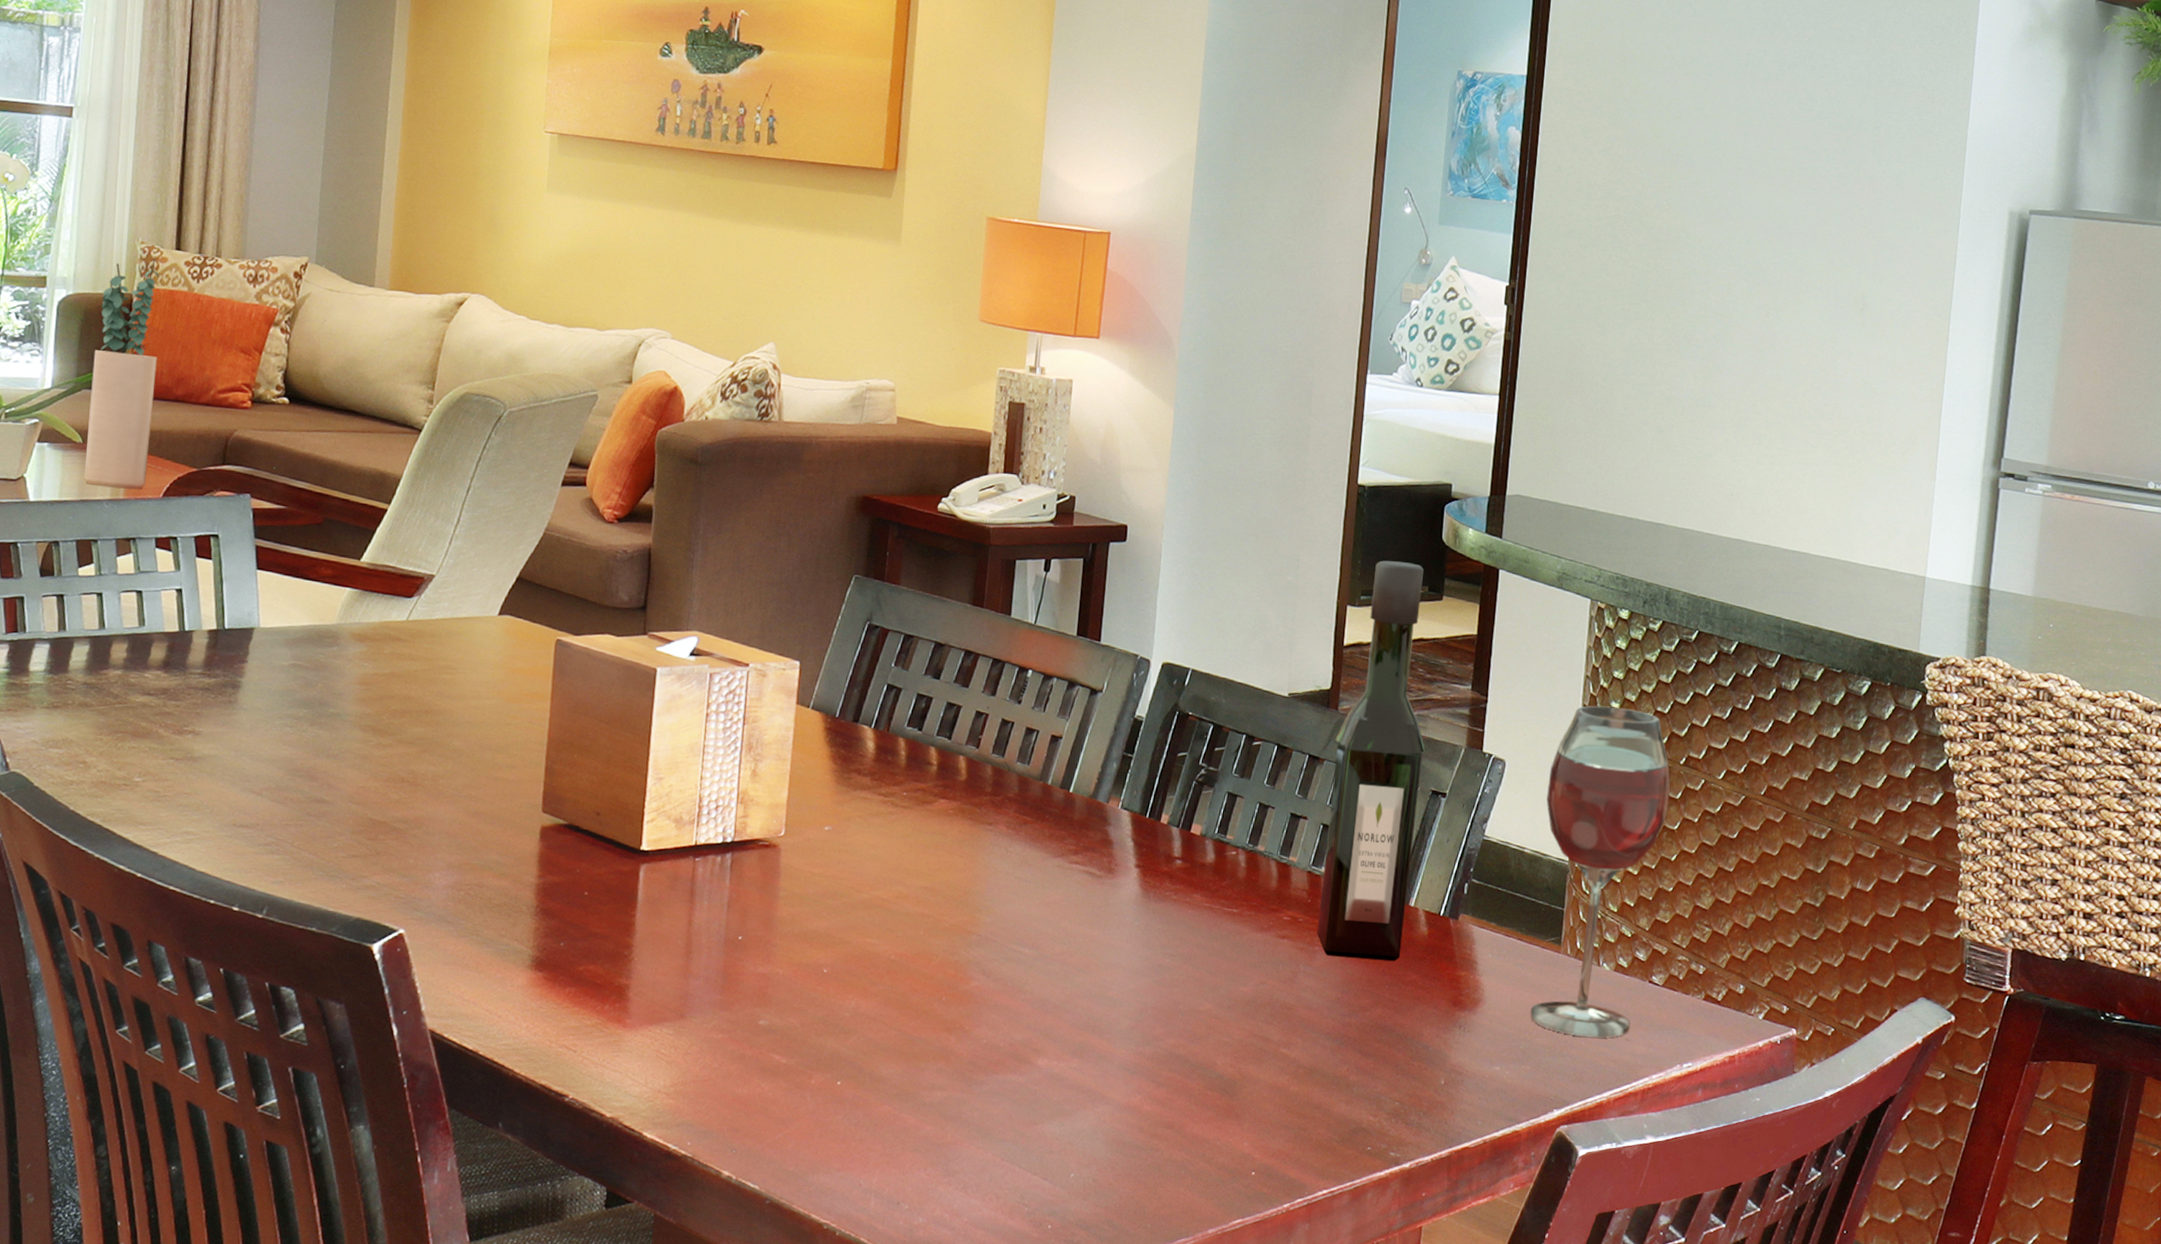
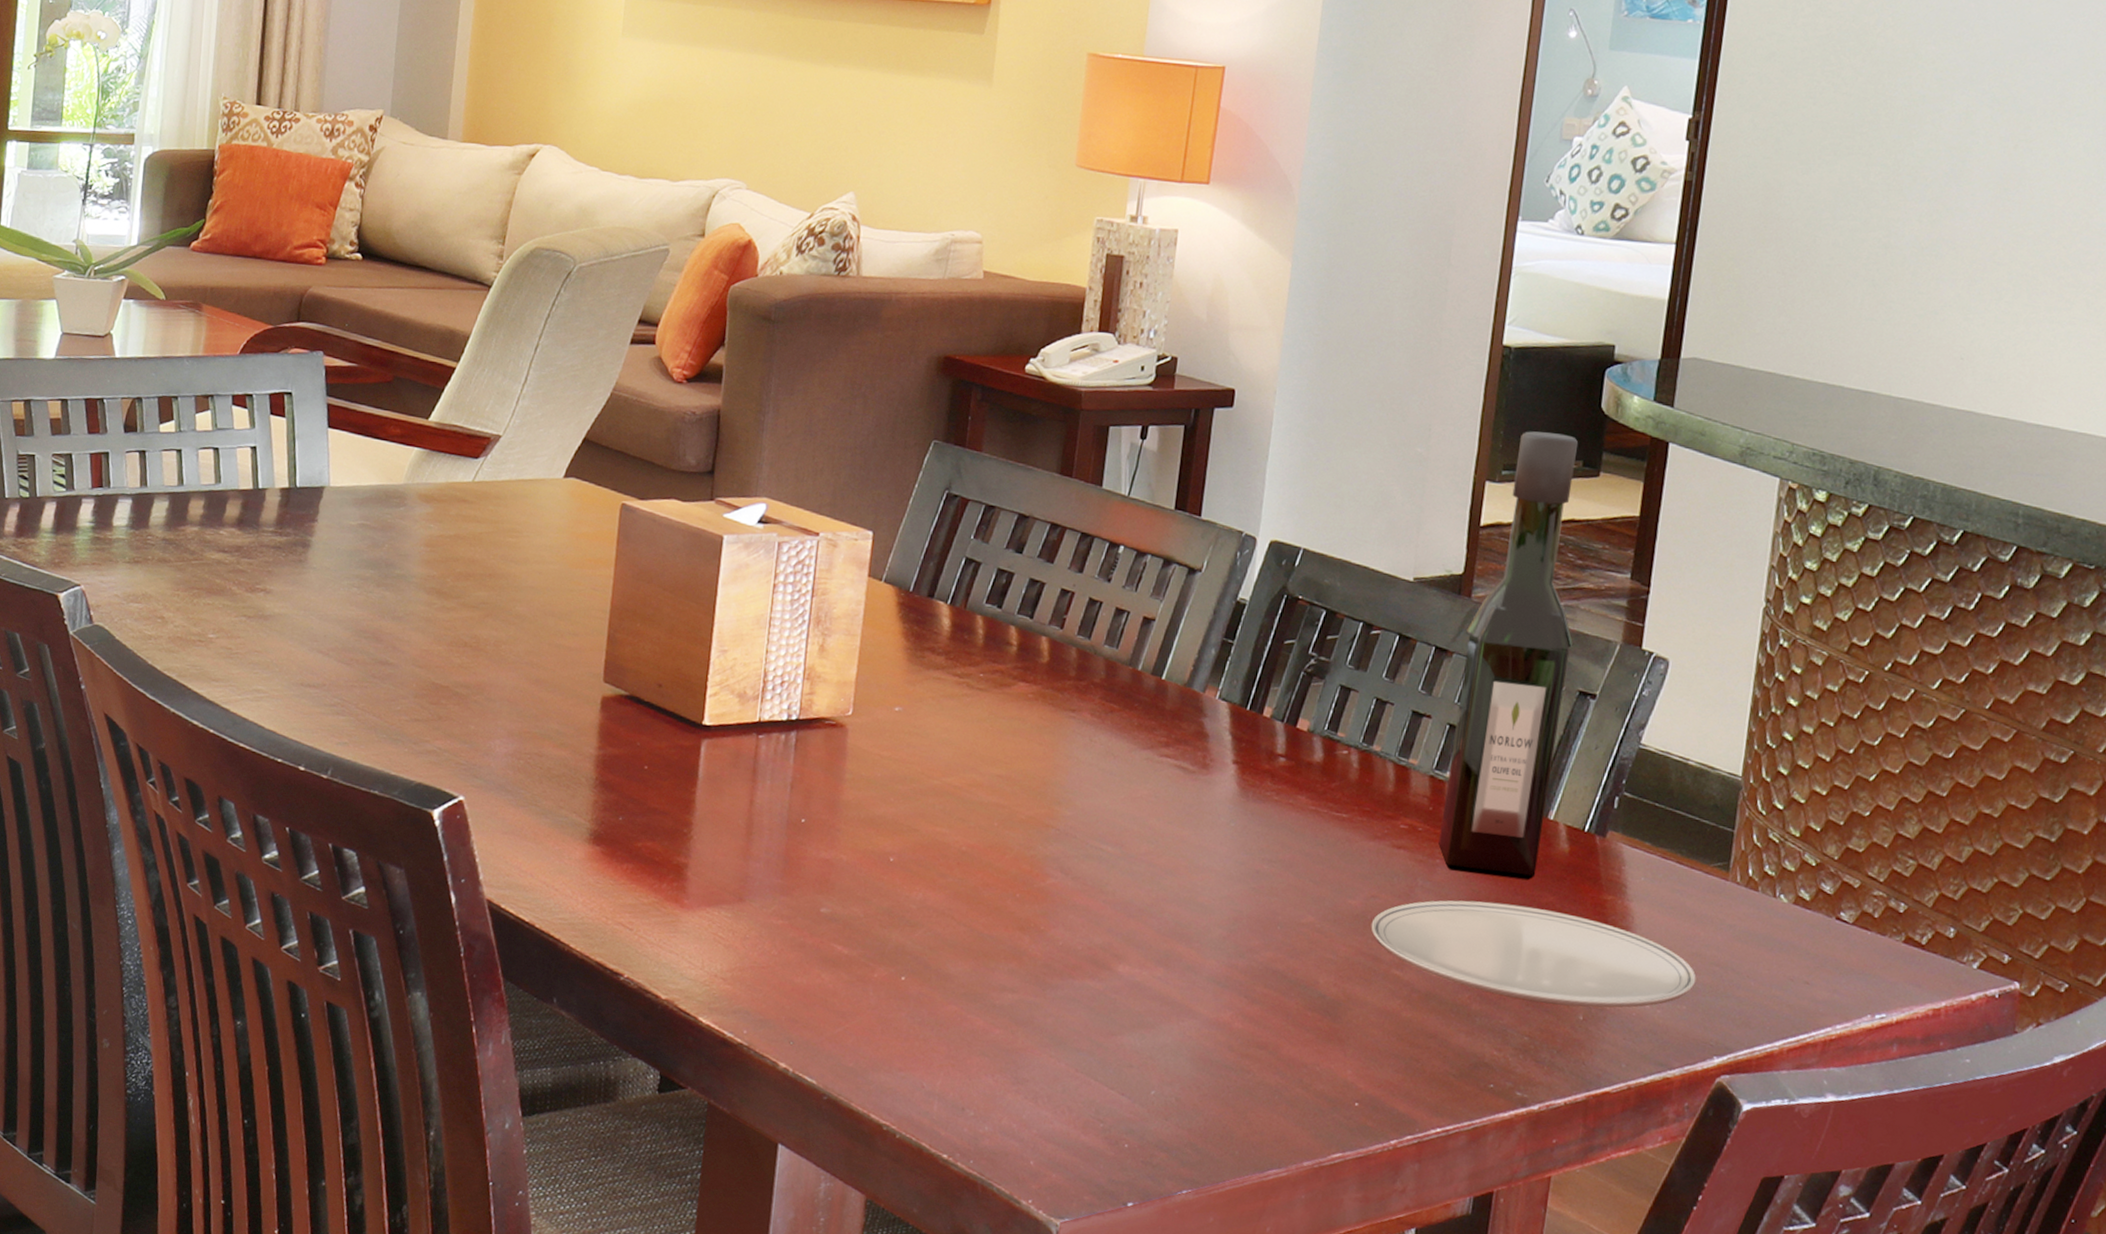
vase: present [84,258,160,490] -> none [167,113,241,347]
plate: none [1261,982,1537,1073] -> present [1371,900,1697,1009]
wineglass: present [1530,706,1671,1038] -> none [1689,600,1873,979]

